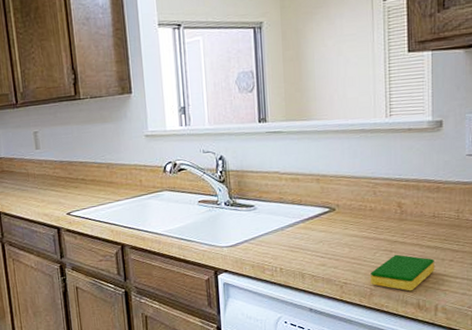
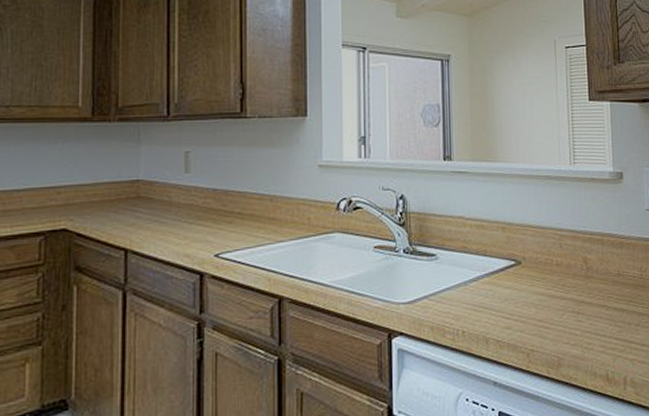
dish sponge: present [371,254,434,292] -> none [558,316,622,361]

